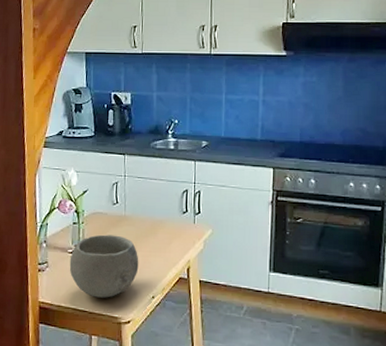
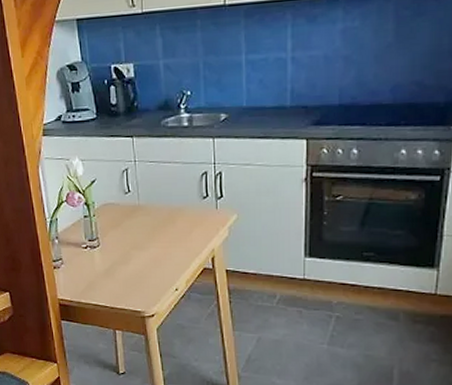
bowl: present [69,234,139,298] -> none [84,226,159,293]

